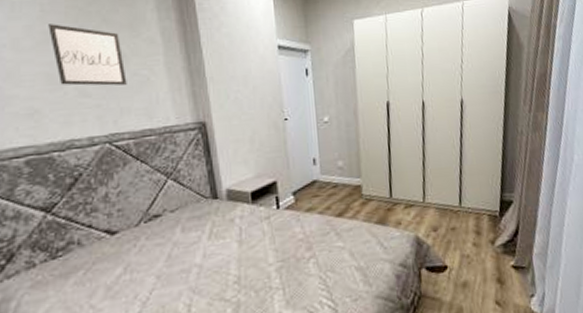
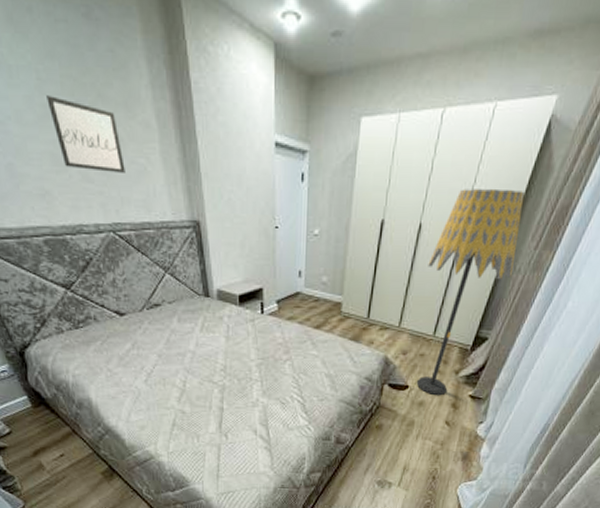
floor lamp: none [438,65,517,273] -> present [416,188,525,396]

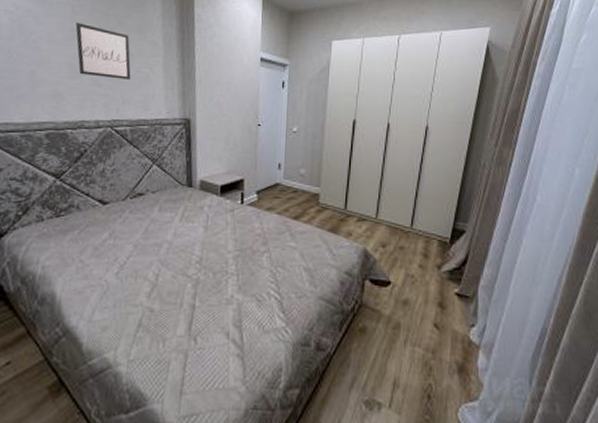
floor lamp: present [416,188,525,396] -> none [398,95,478,294]

